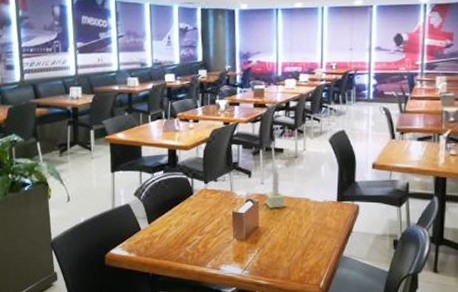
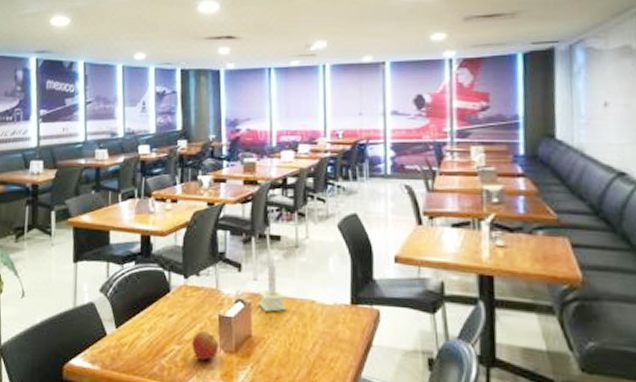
apple: none [211,225,233,247] -> present [192,331,220,361]

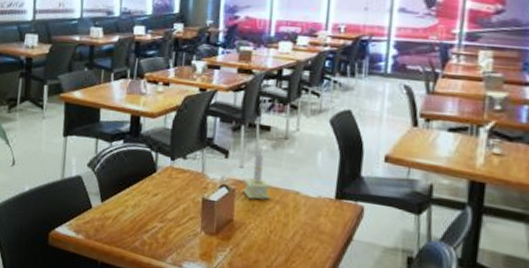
apple: present [192,331,220,361] -> none [174,212,201,240]

